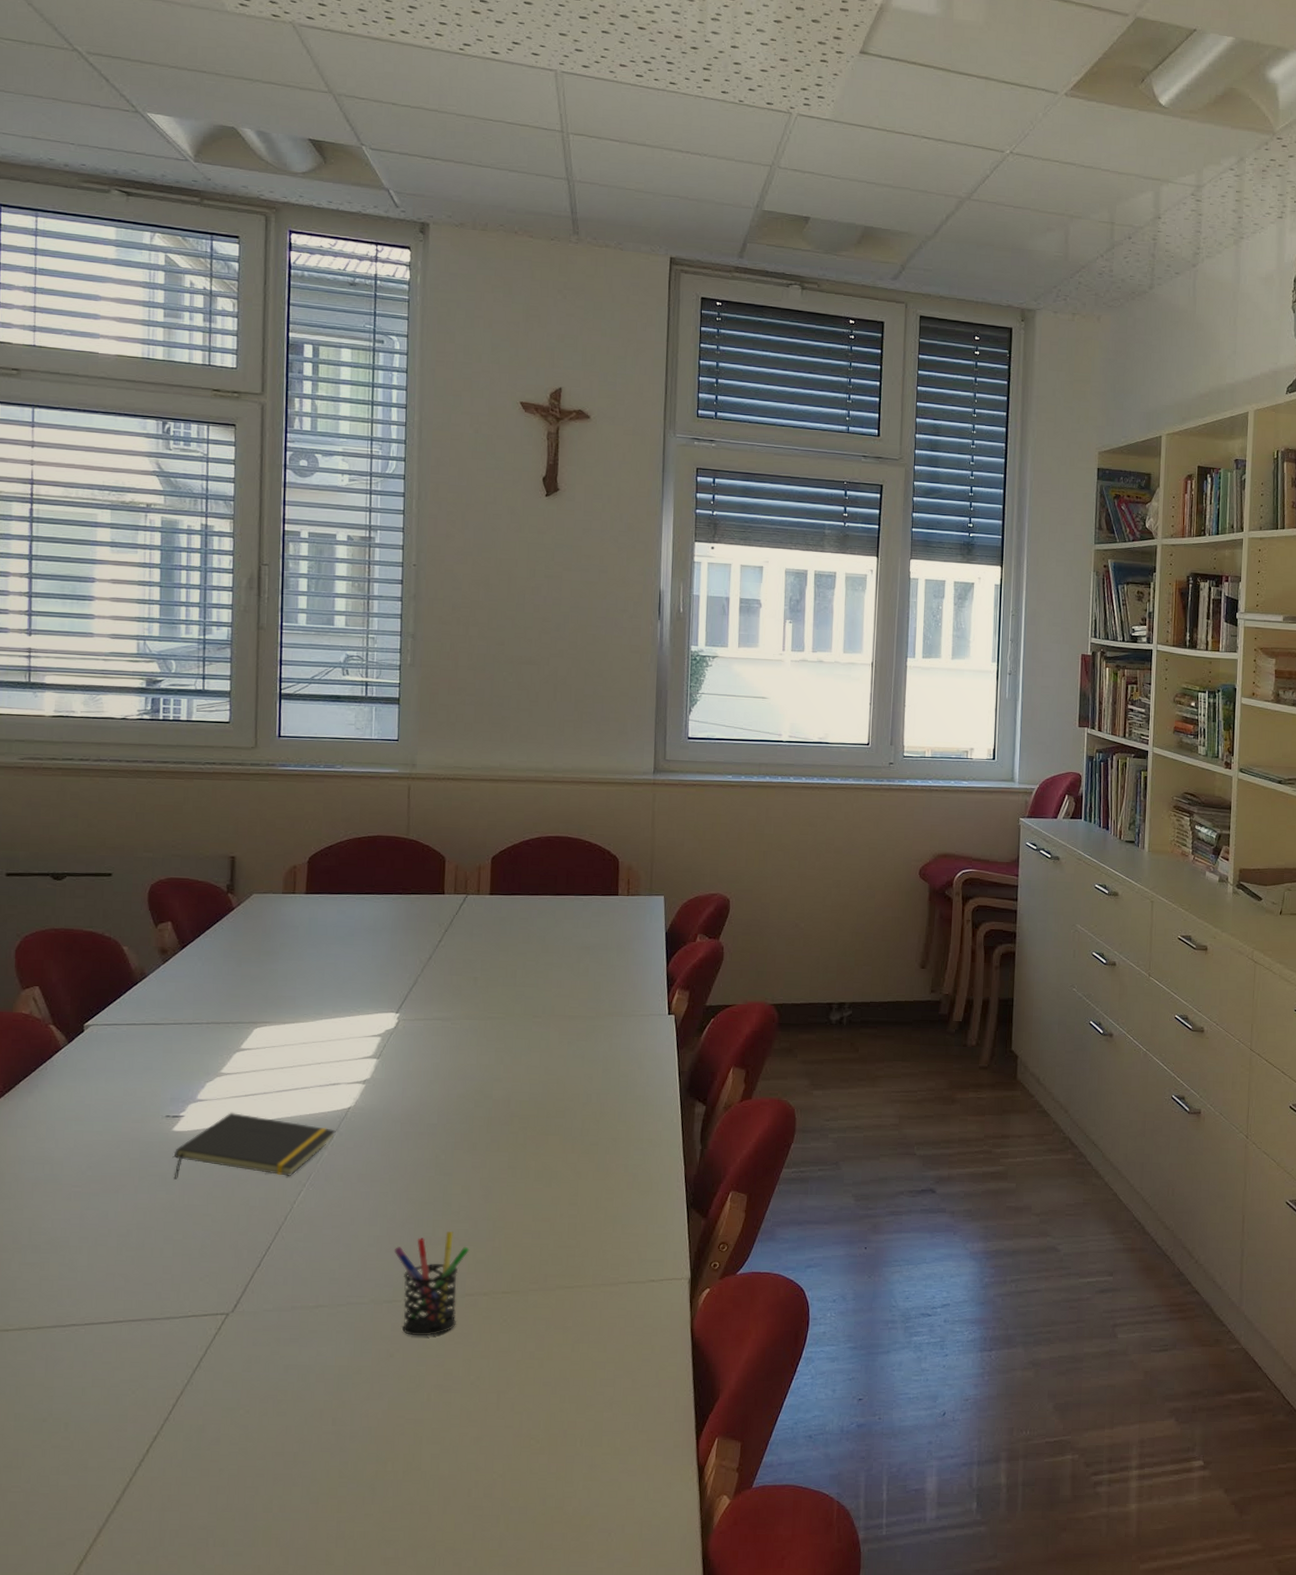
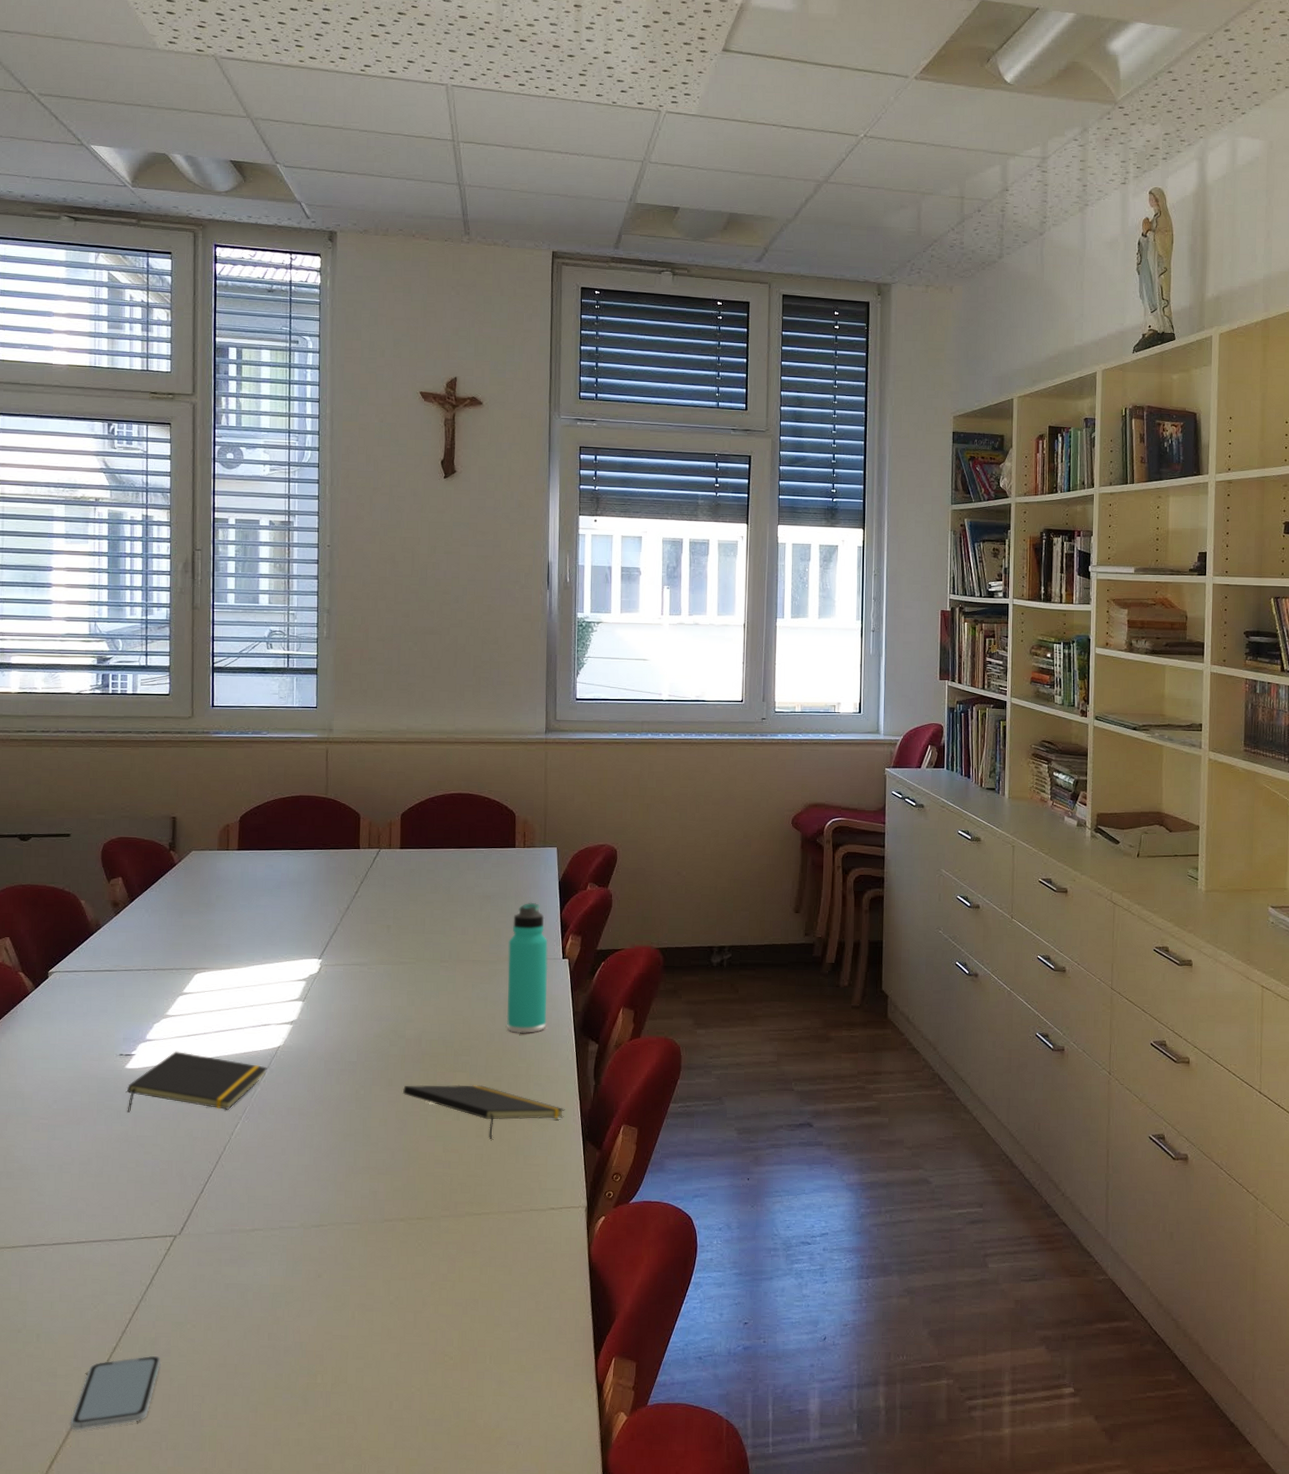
smartphone: none [103,1444,208,1528] -> present [71,1355,160,1430]
pen holder: present [393,1232,470,1336] -> none [320,1161,387,1259]
notepad: none [488,1149,668,1207] -> present [402,1084,565,1139]
thermos bottle: none [605,954,652,1095] -> present [506,902,548,1034]

